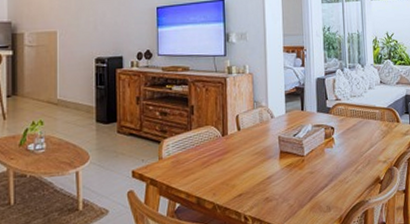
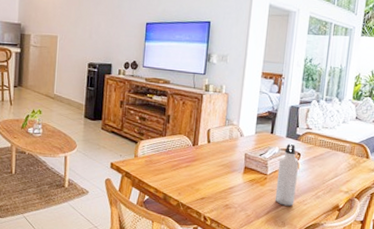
water bottle: none [314,118,336,188] -> present [275,143,299,206]

